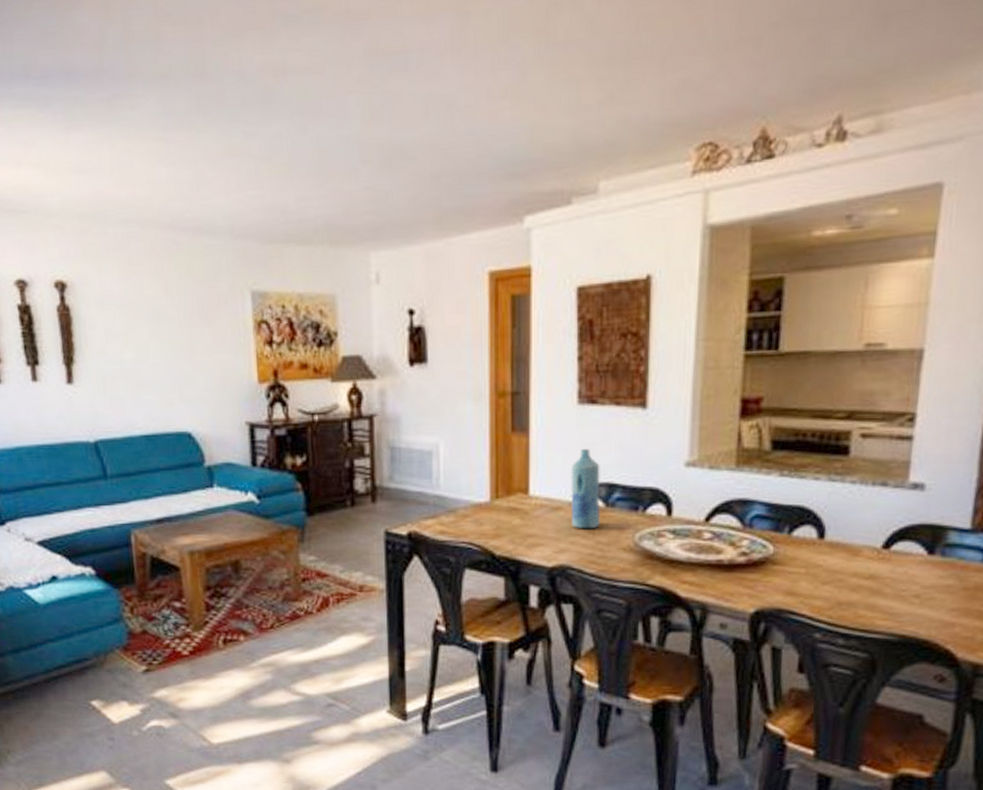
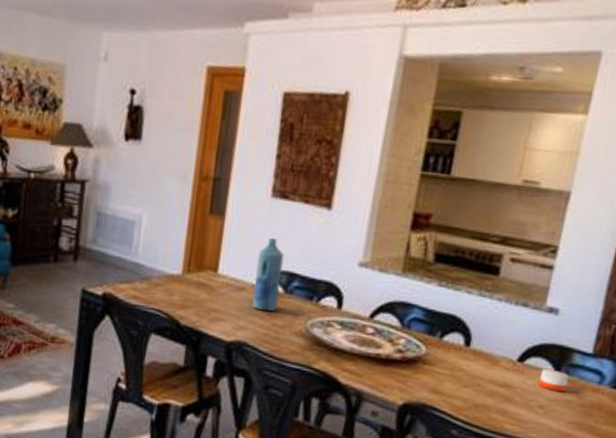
candle: none [910,553,945,576] -> present [538,369,569,392]

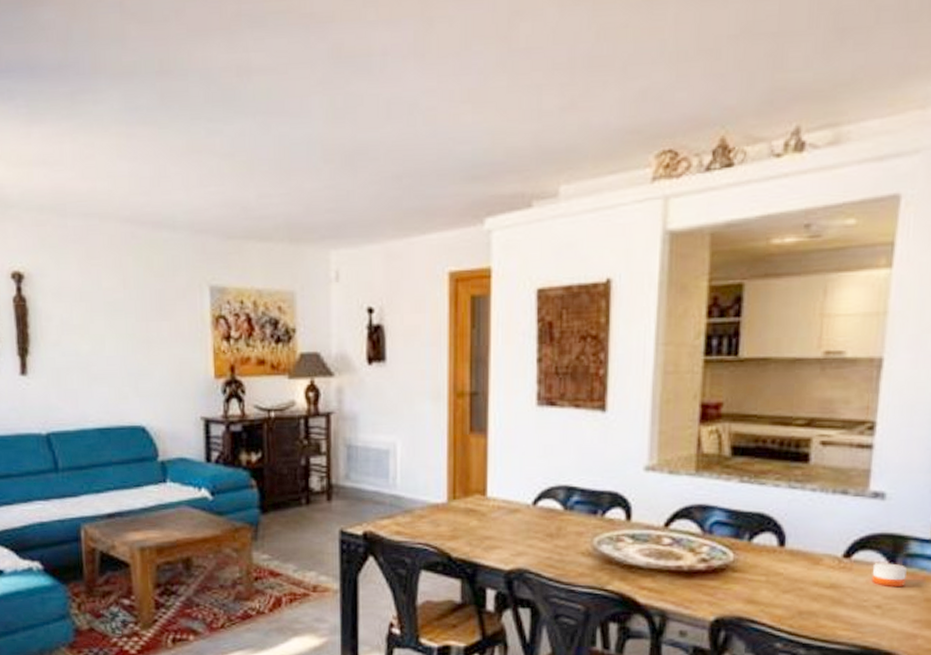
bottle: present [253,238,284,312] -> none [529,451,559,532]

